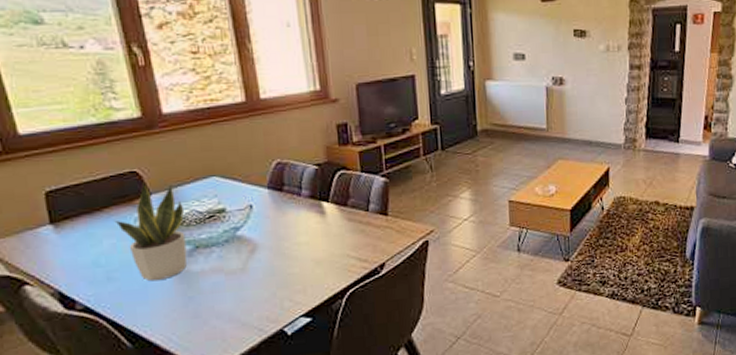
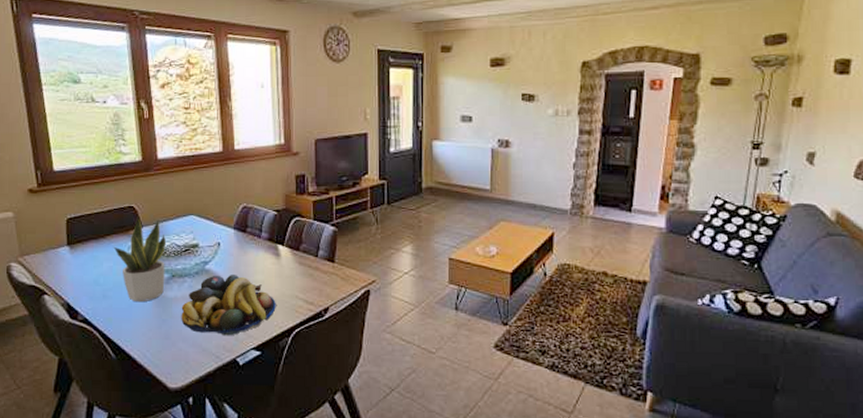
fruit bowl: none [210,237,325,306] -> present [181,274,276,336]

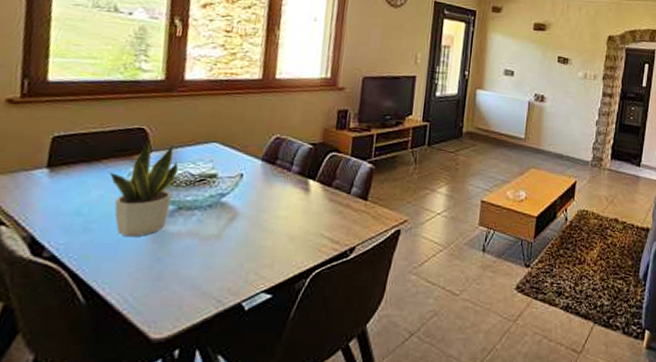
fruit bowl: present [181,274,276,336] -> none [181,208,298,277]

